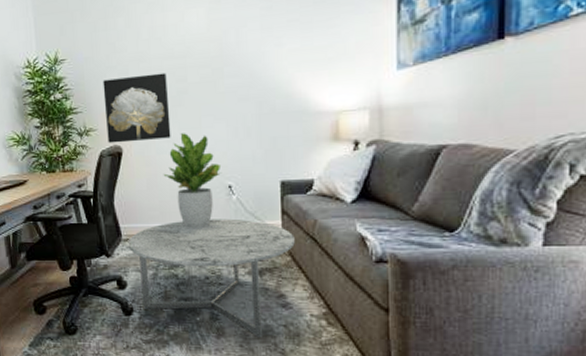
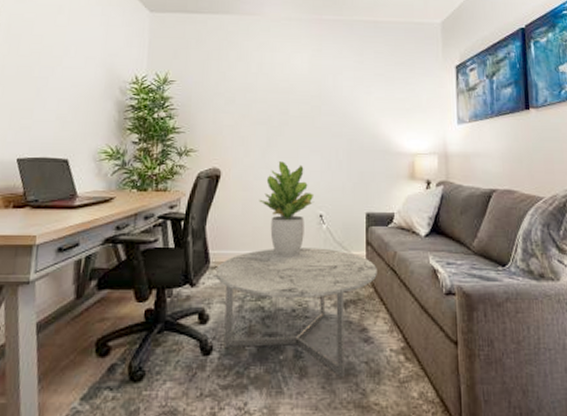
wall art: present [103,72,171,143] -> none [207,104,271,166]

